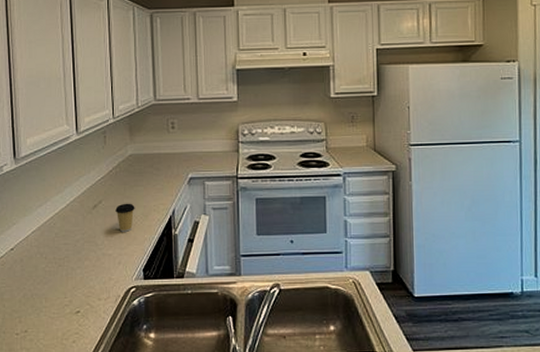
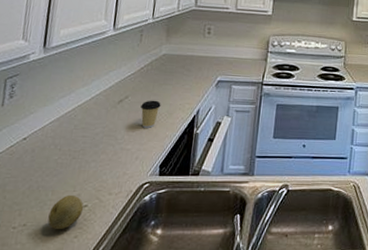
fruit: none [46,301,77,336] -> present [48,194,84,230]

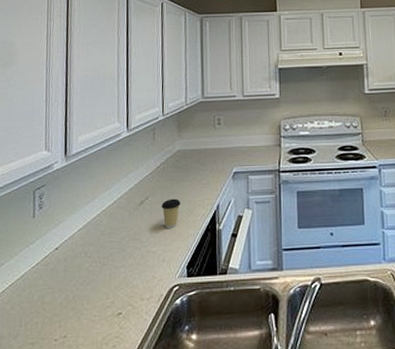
fruit: present [48,194,84,230] -> none [86,302,119,340]

